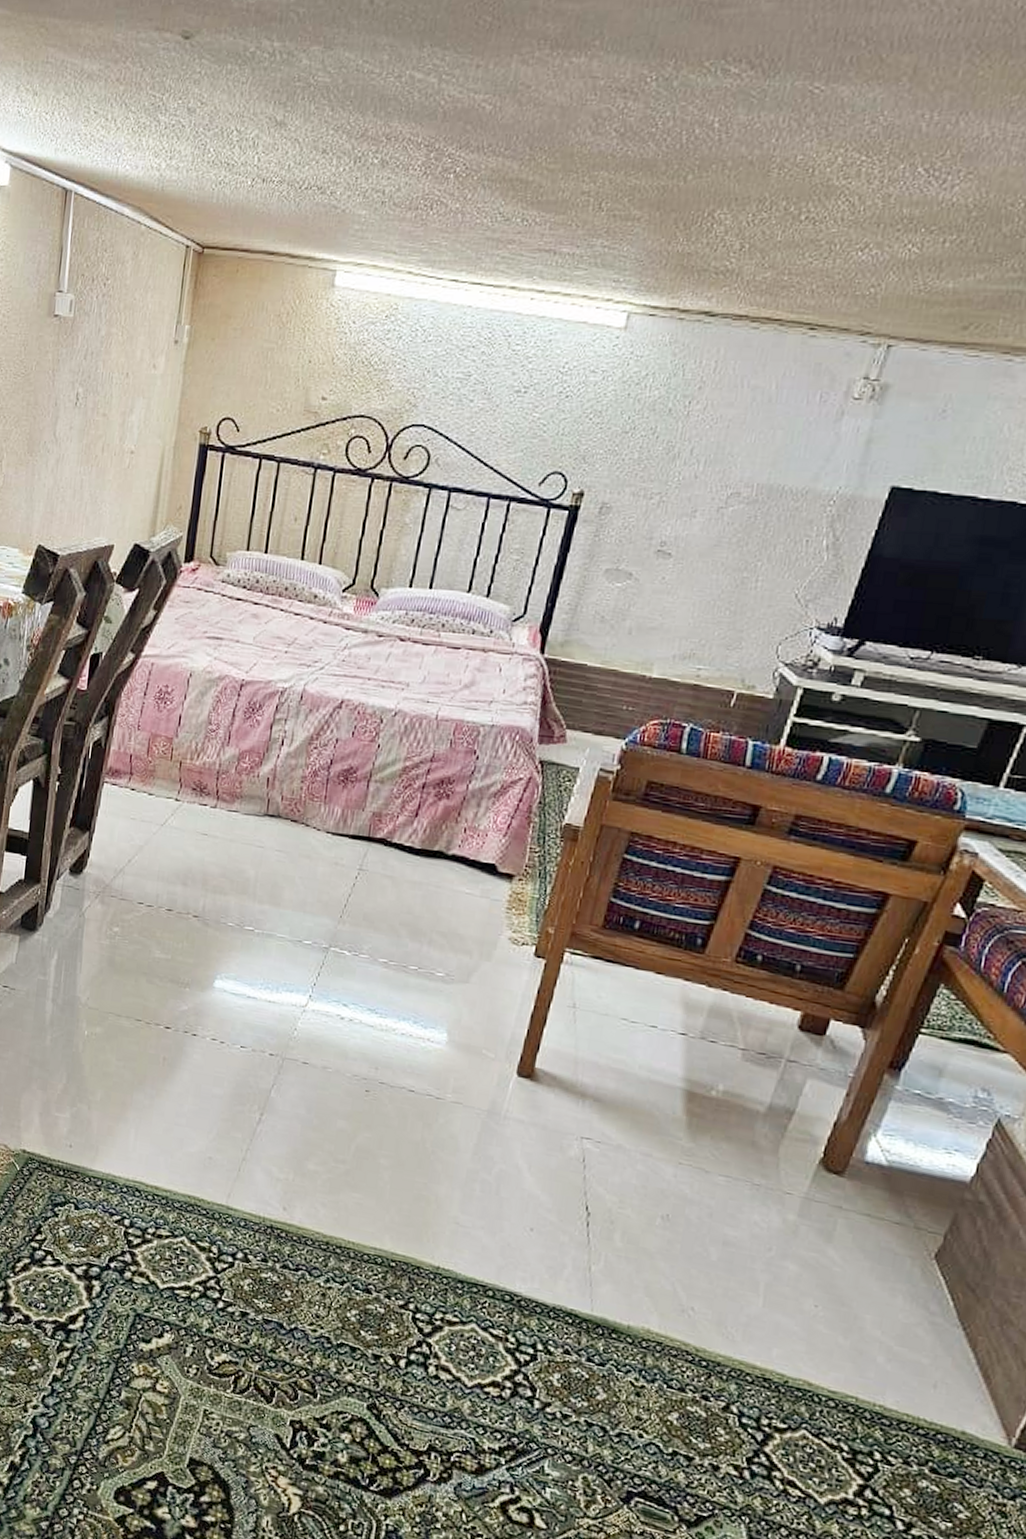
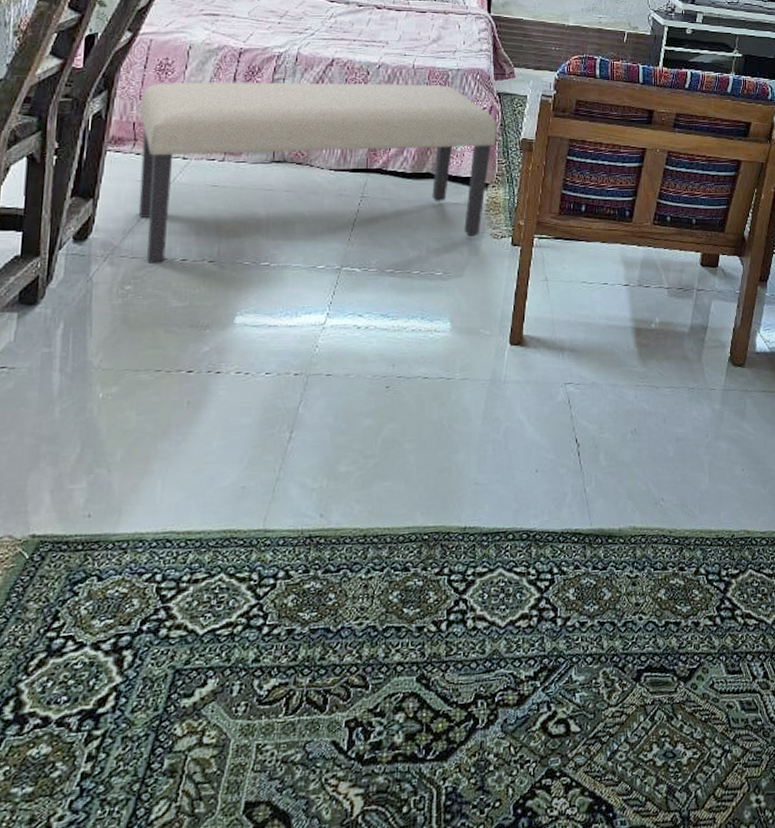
bench: none [129,713,534,938] -> present [138,82,497,263]

